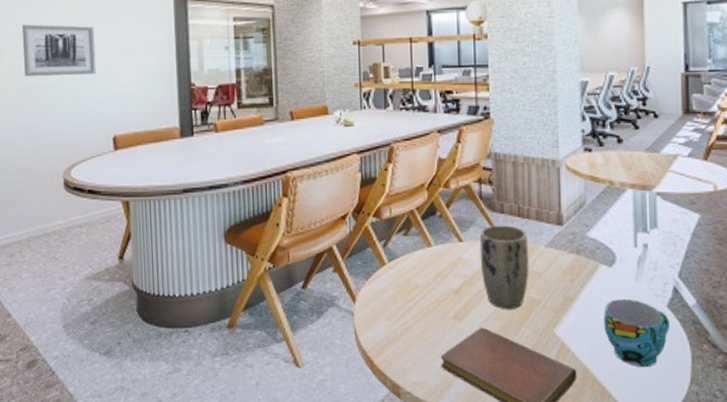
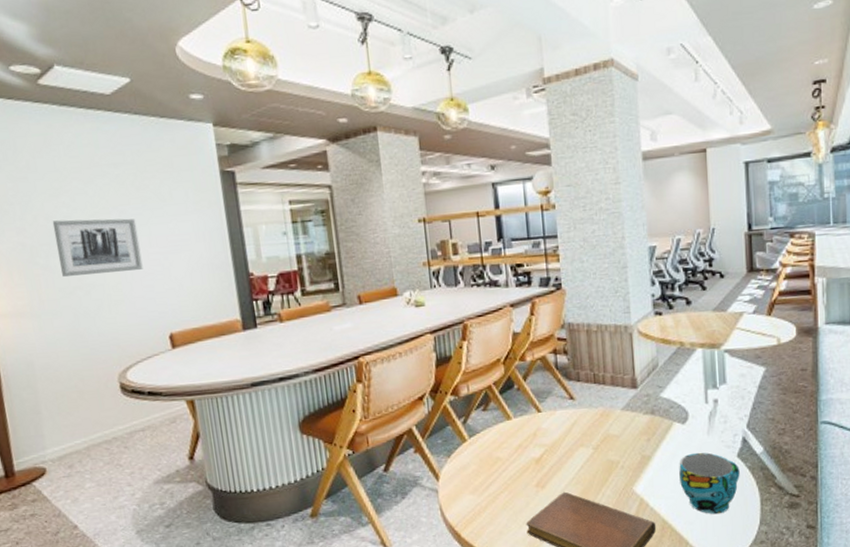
plant pot: present [479,225,529,309] -> none [557,392,607,473]

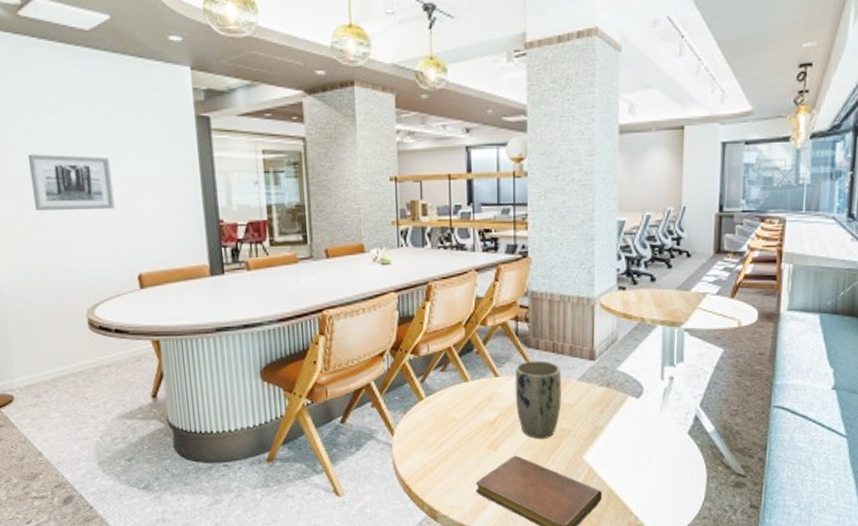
plant pot: none [557,392,607,473] -> present [515,360,562,438]
cup: present [679,452,740,515] -> none [629,427,689,488]

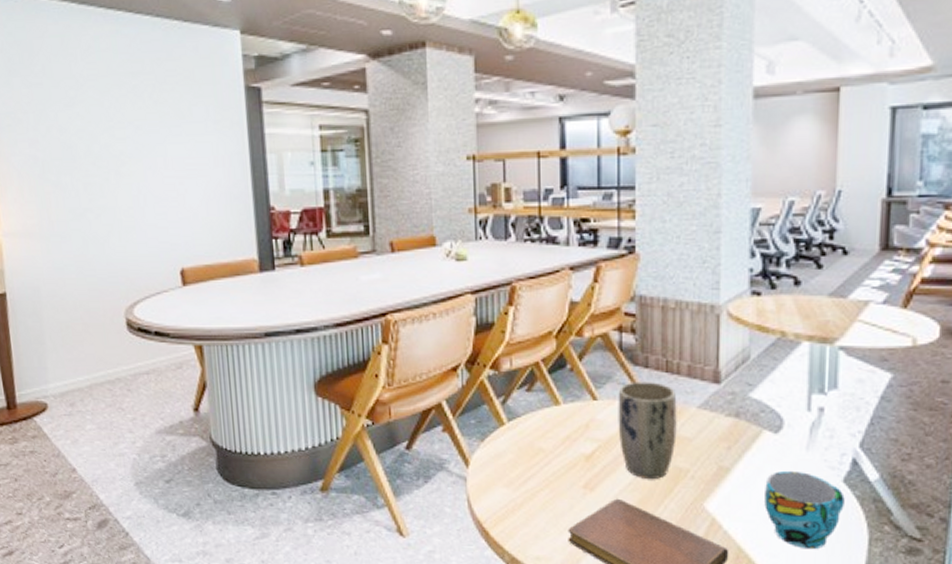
wall art: present [27,154,115,210] -> none [65,133,157,196]
cup: none [629,427,689,488] -> present [764,470,845,550]

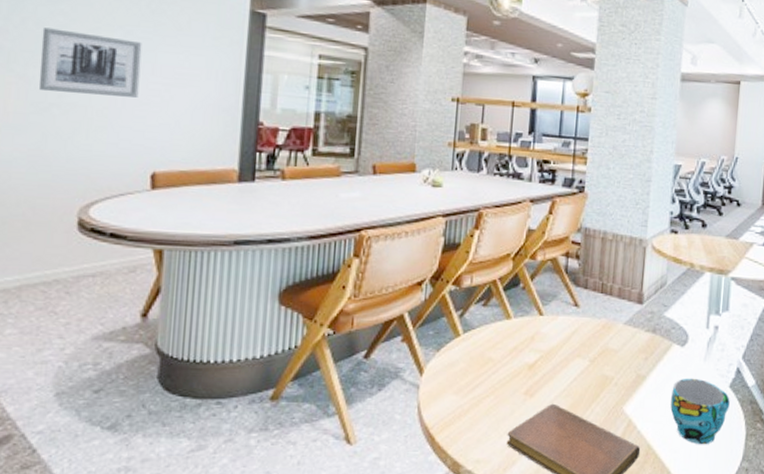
wall art: none [65,133,157,196] -> present [39,27,142,98]
plant pot: present [618,382,677,479] -> none [558,300,608,386]

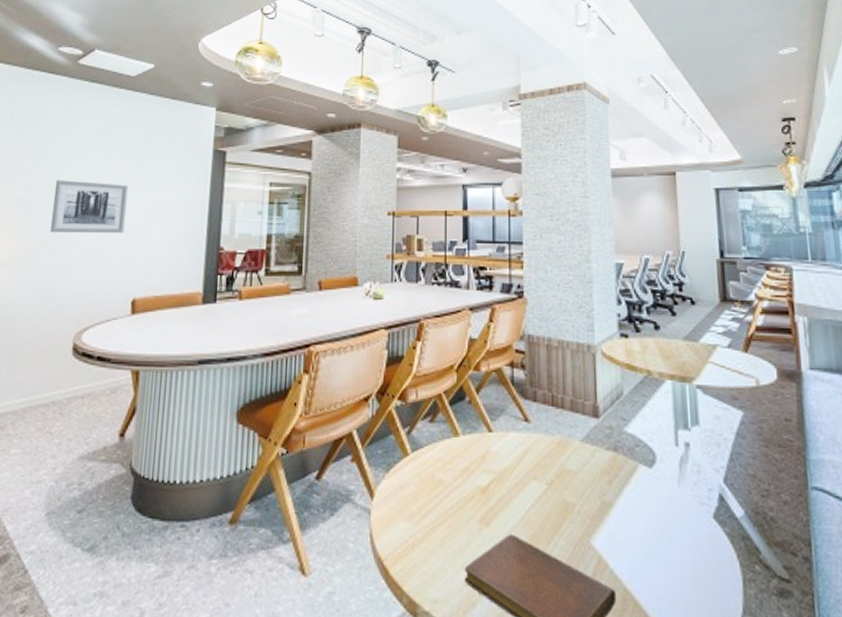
cup: present [670,378,730,445] -> none [644,505,717,591]

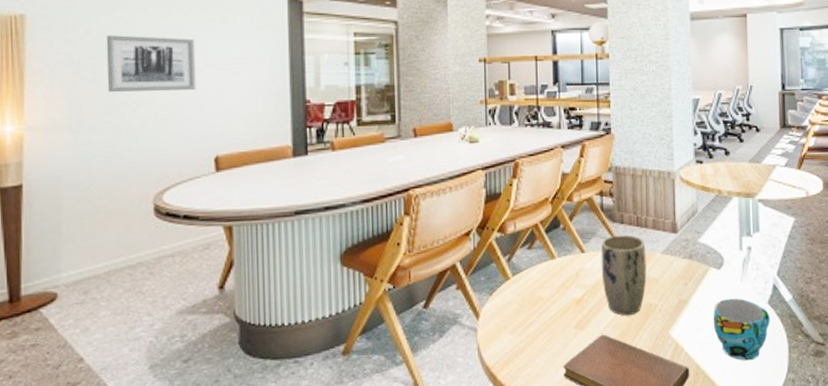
plant pot: none [510,415,563,513] -> present [601,235,647,315]
cup: none [644,505,717,591] -> present [713,298,770,361]

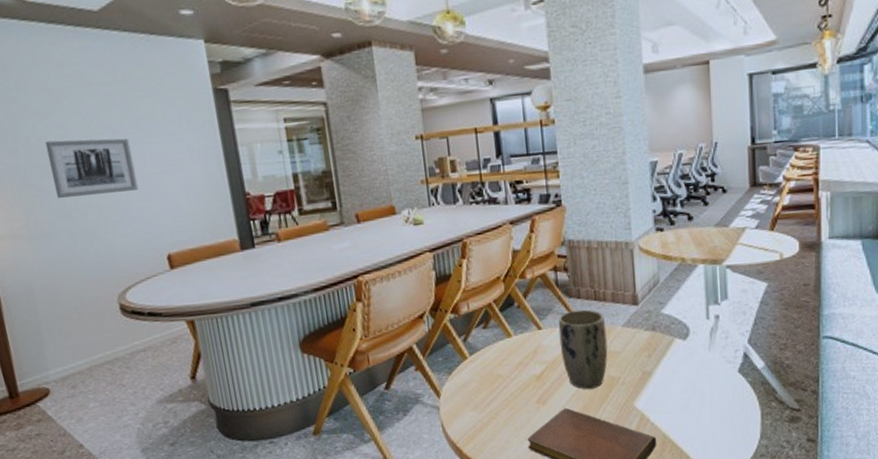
cup: present [713,298,770,361] -> none [680,368,741,429]

